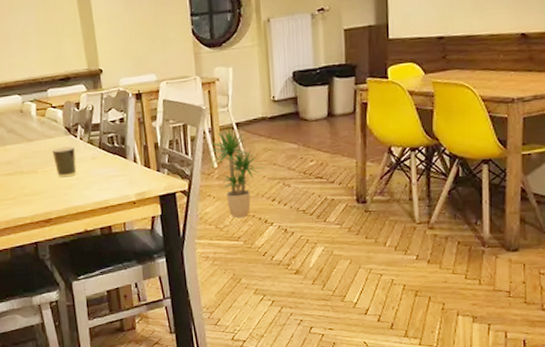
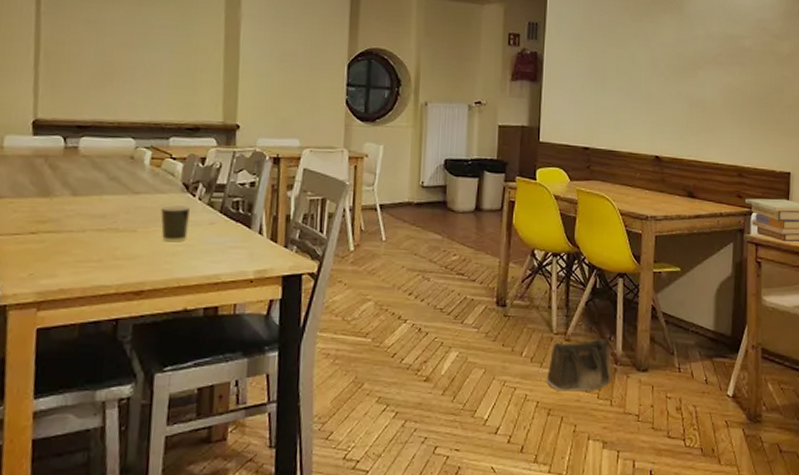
potted plant: present [207,126,266,217] -> none [343,207,406,310]
saddlebag: none [410,224,479,275] -> present [545,339,612,391]

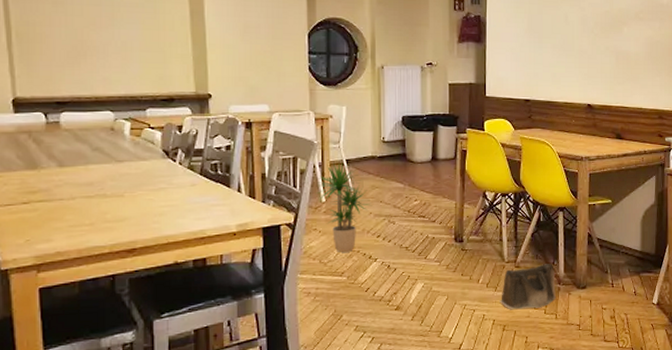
mug: present [160,205,190,242] -> none [145,171,172,204]
potted plant: none [343,207,406,310] -> present [315,162,373,252]

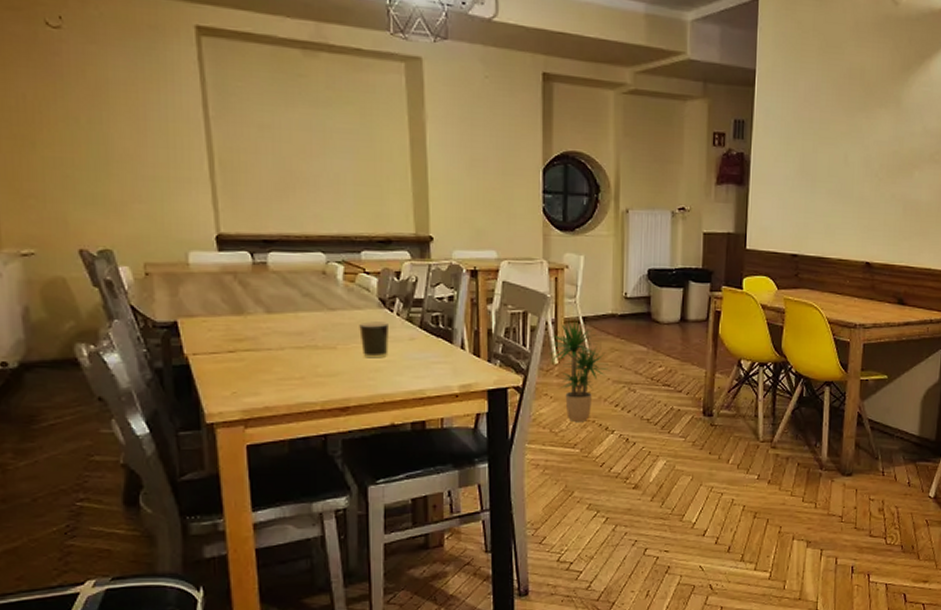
mug: none [145,171,172,204] -> present [359,321,388,359]
saddlebag: present [500,264,556,310] -> none [751,445,817,496]

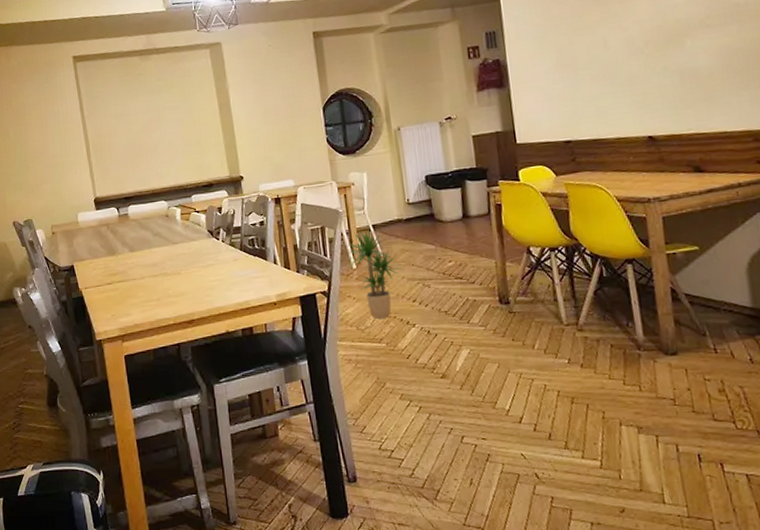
mug: present [359,321,388,359] -> none [195,248,219,279]

